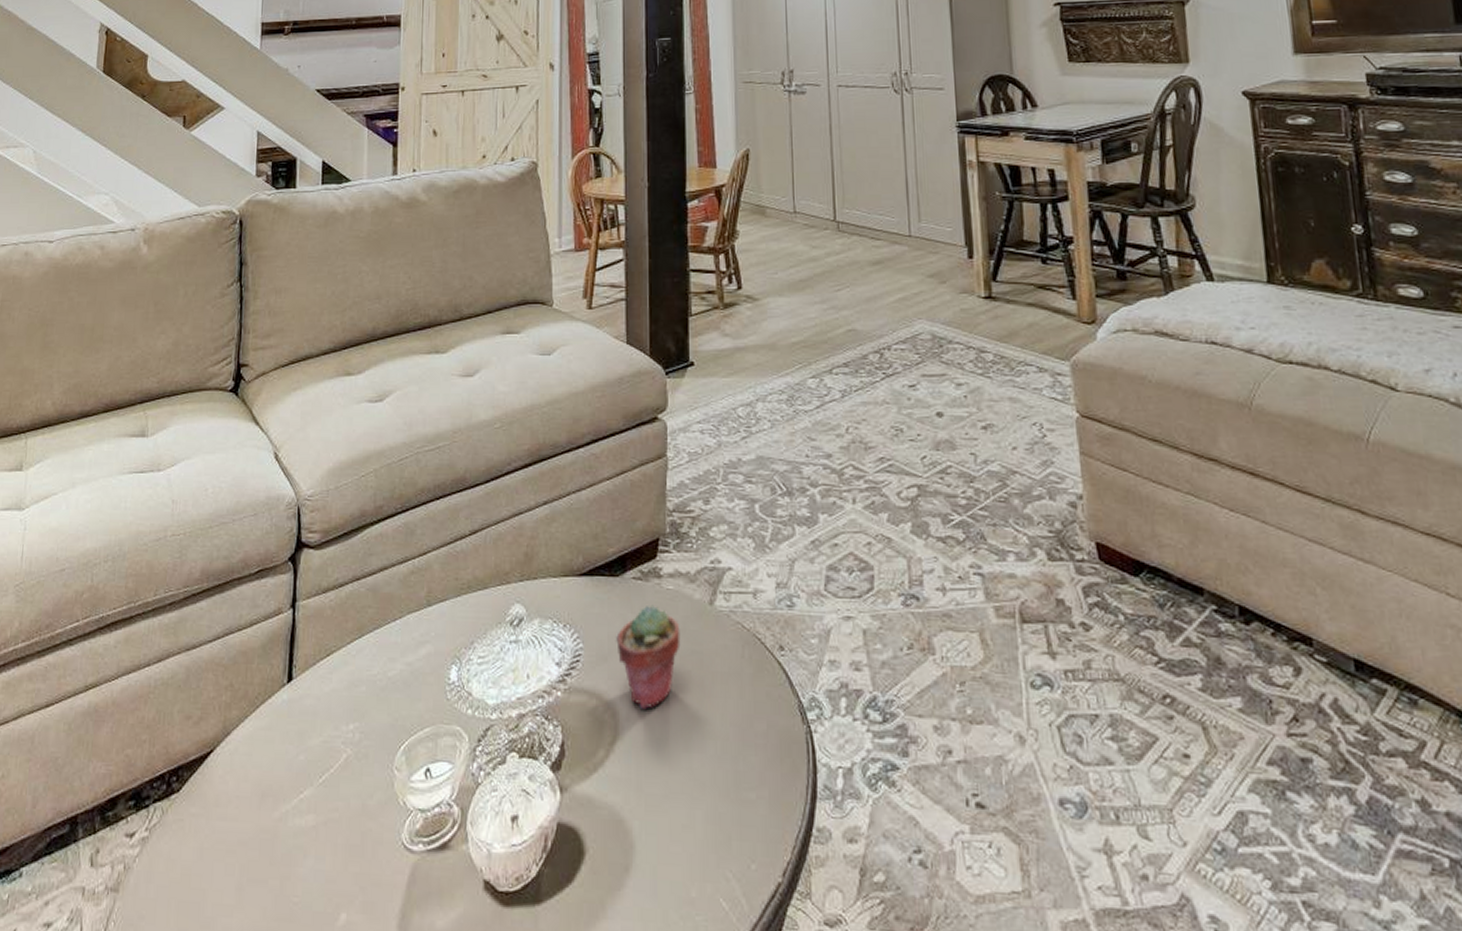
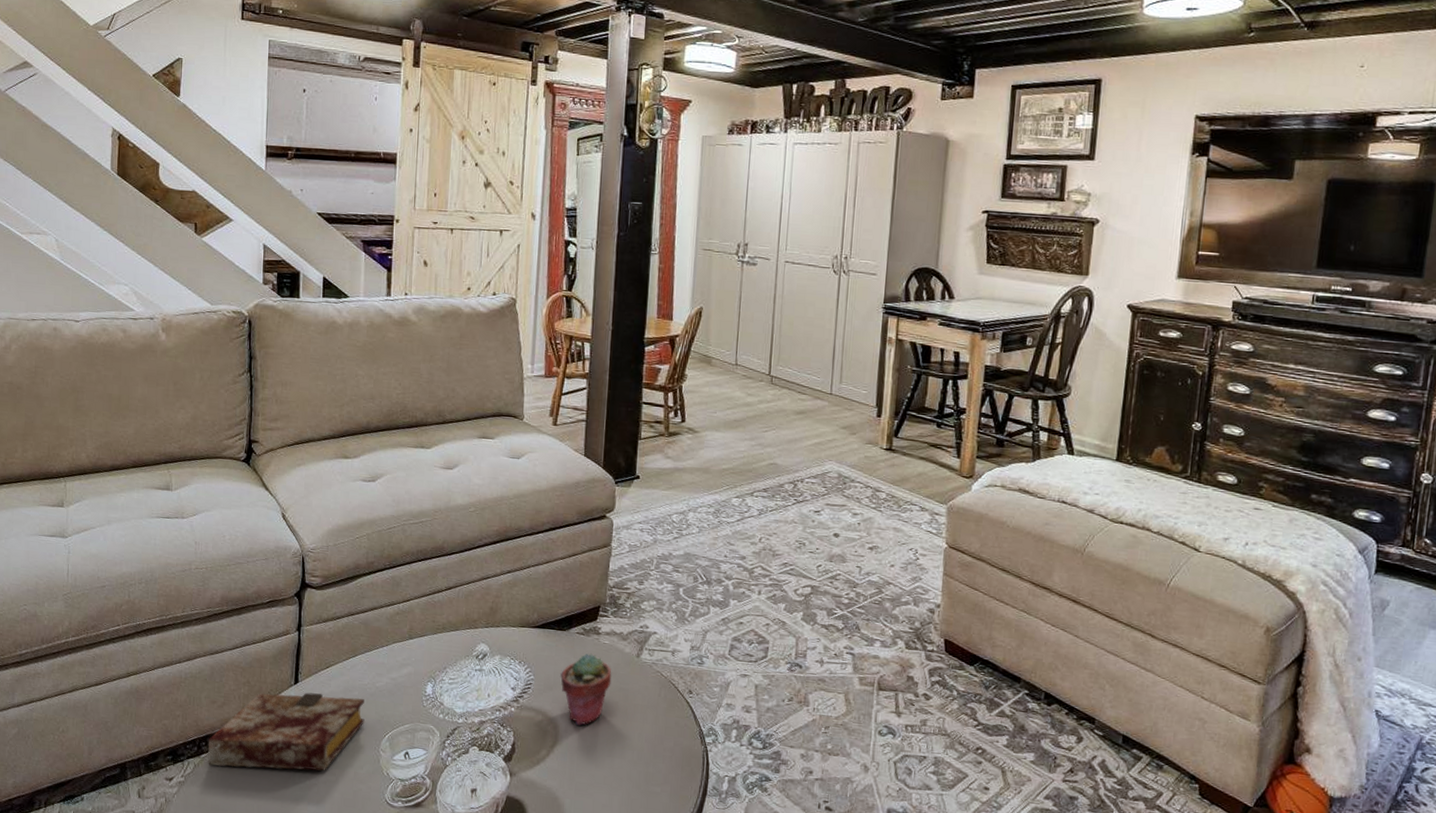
book: none [179,692,374,811] -> present [208,692,365,771]

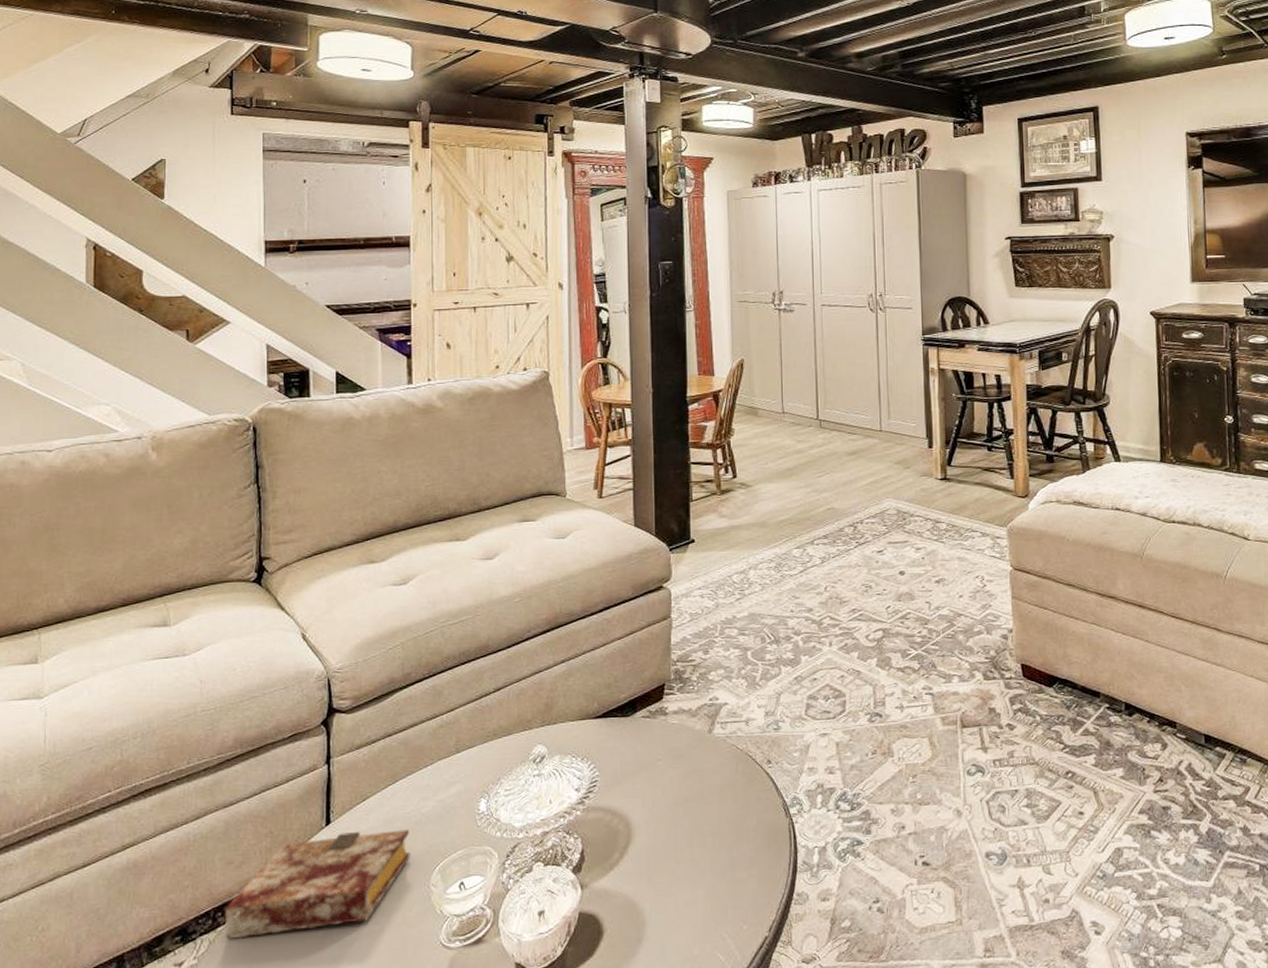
potted succulent: present [560,653,612,726] -> none [628,736,684,819]

